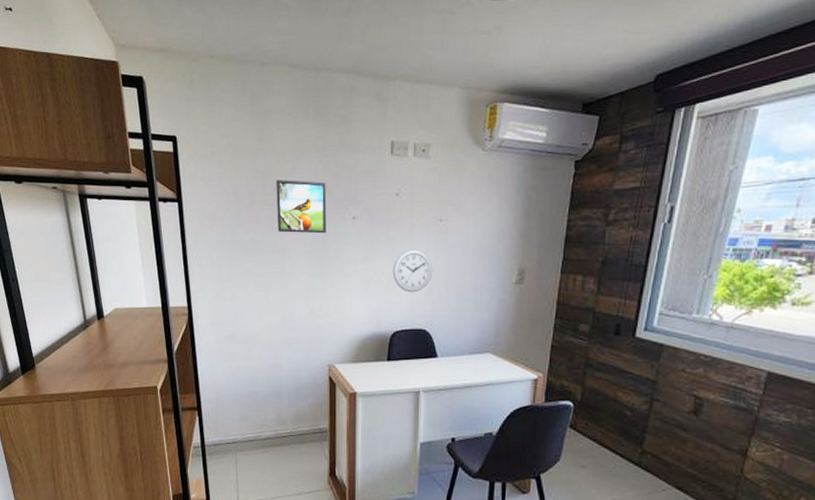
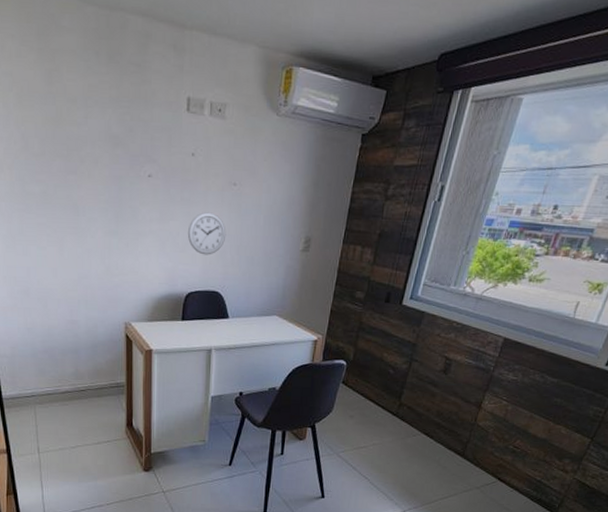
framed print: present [276,180,327,234] -> none [68,129,122,191]

